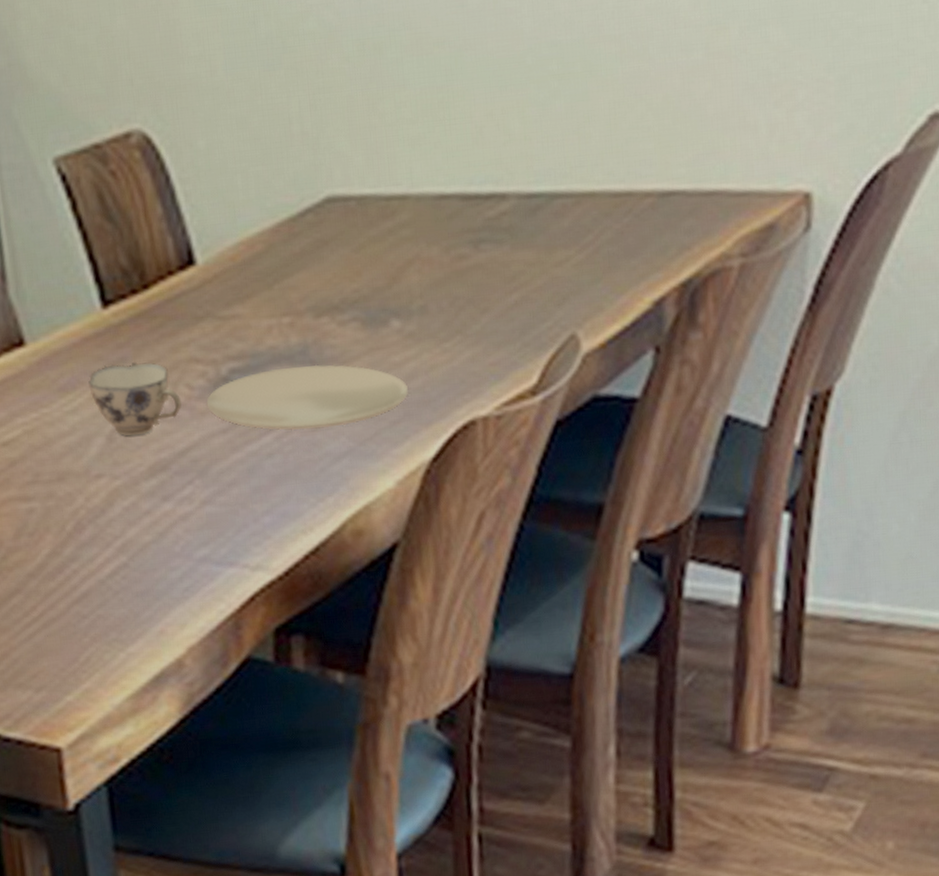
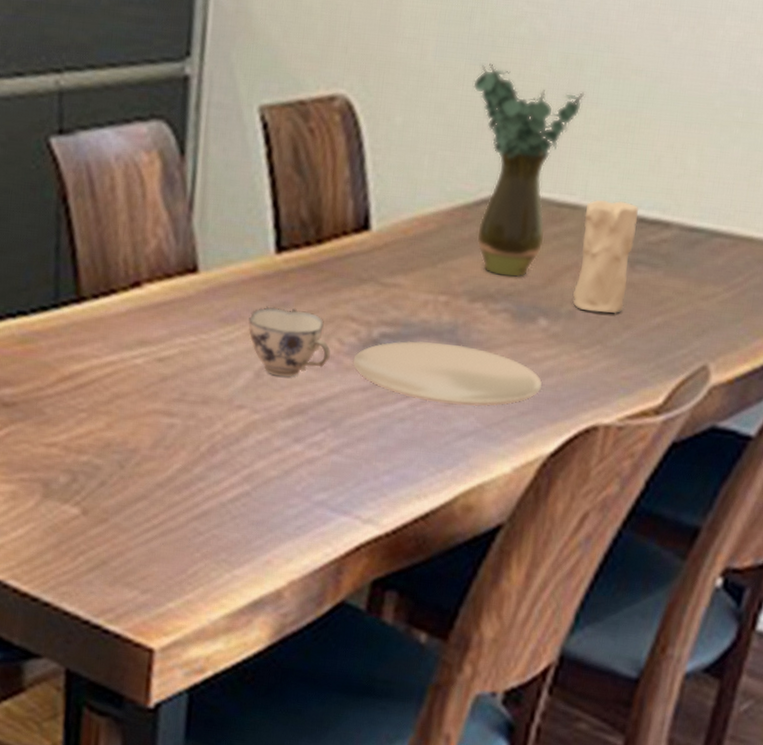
vase: none [271,66,390,285] -> present [473,63,585,278]
candle: none [415,181,476,303] -> present [573,199,638,314]

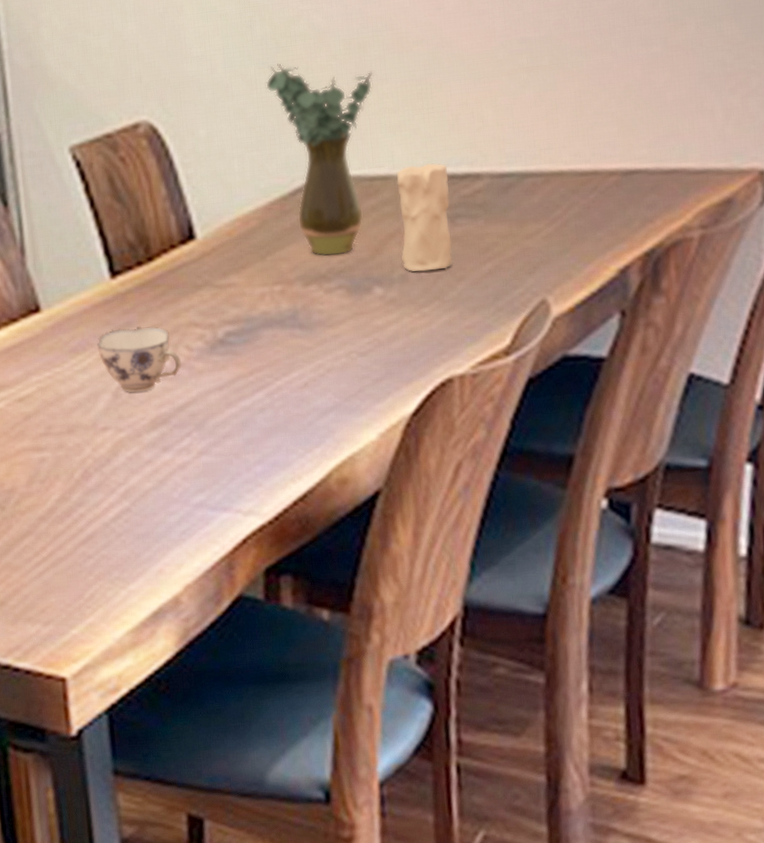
plate: present [353,340,543,407] -> none [204,328,391,388]

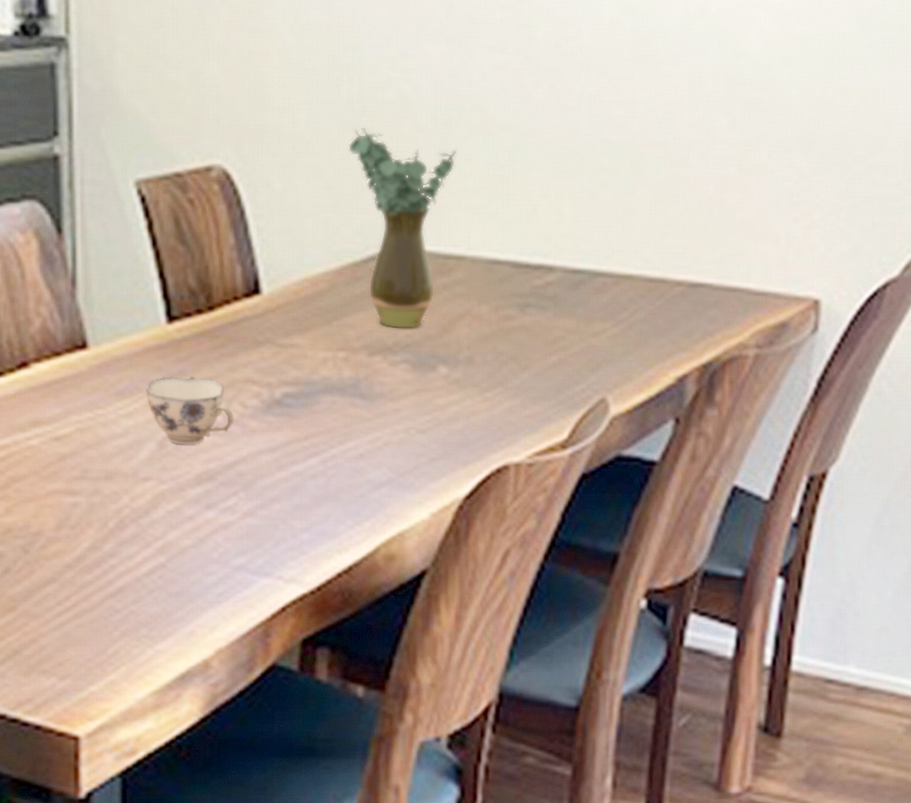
candle: present [396,163,452,272] -> none [469,249,522,357]

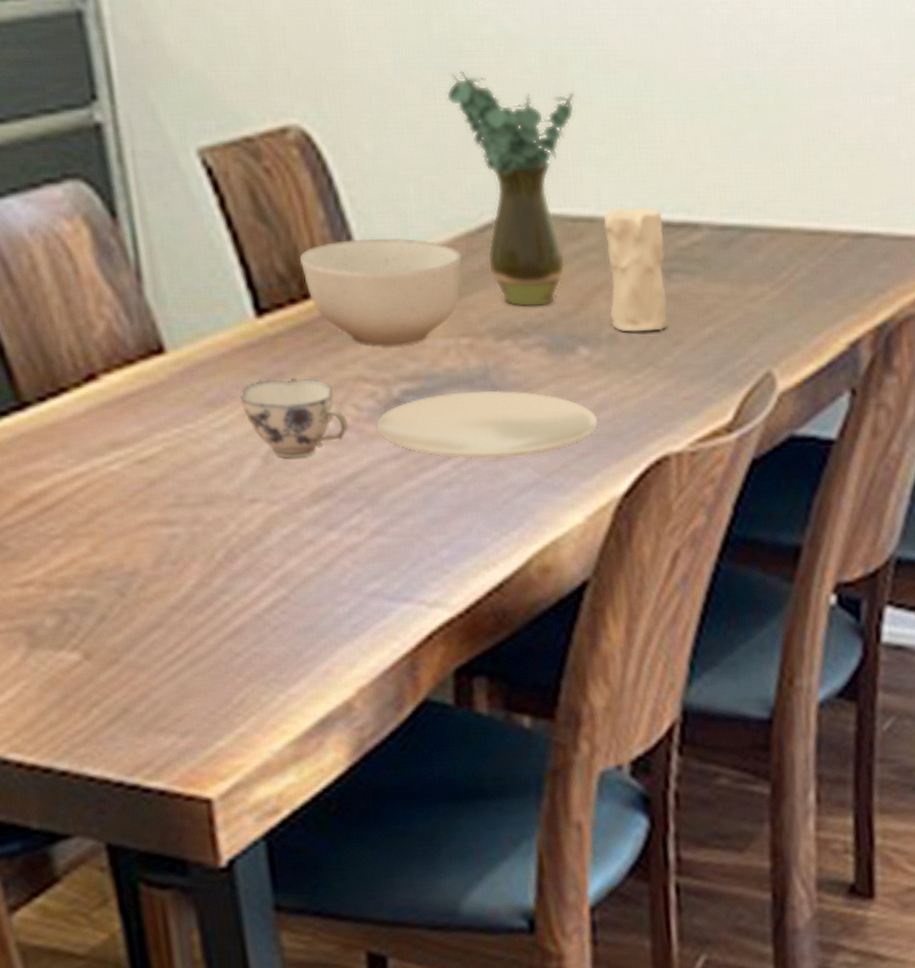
bowl: none [210,262,348,355] -> present [300,237,463,346]
plate: none [258,398,450,457] -> present [376,390,599,460]
candle: none [469,249,522,357] -> present [603,207,668,332]

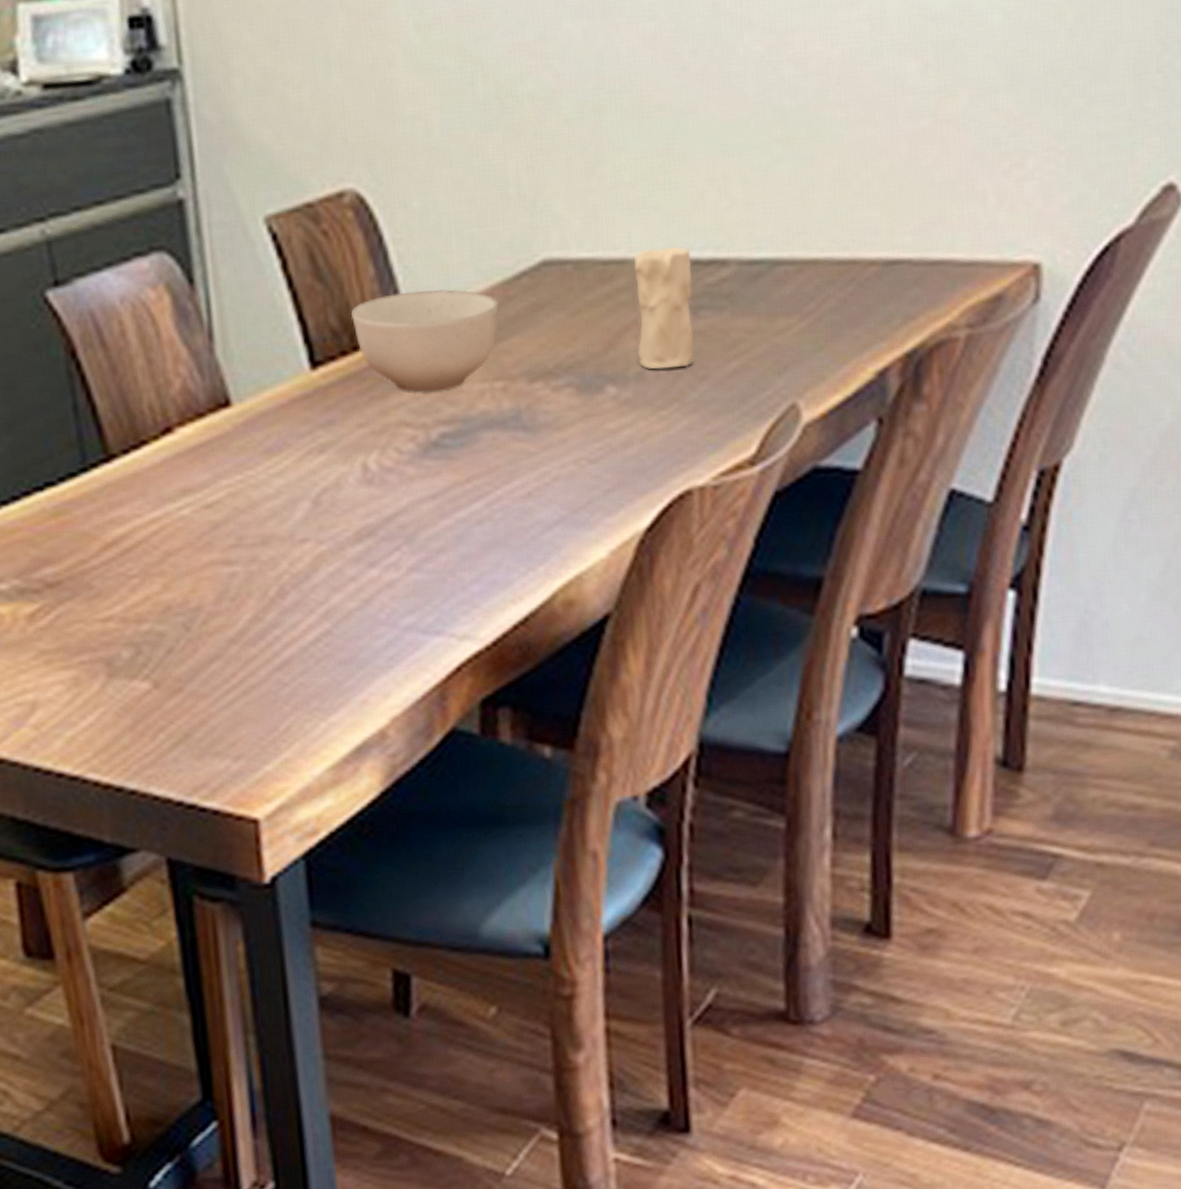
teacup: present [240,378,348,458] -> none [295,425,390,500]
plate: present [376,390,599,460] -> none [415,430,624,498]
vase: present [446,71,576,307] -> none [488,127,610,350]

